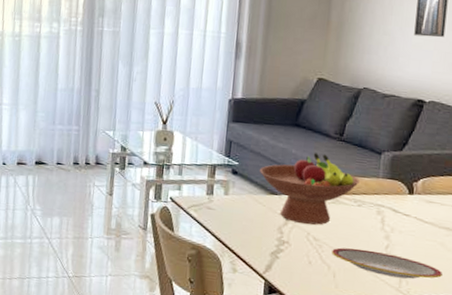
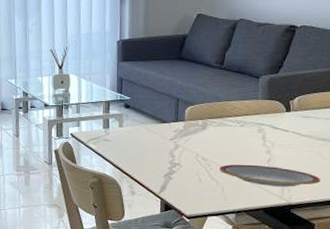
fruit bowl: present [260,153,360,225] -> none [150,82,241,146]

